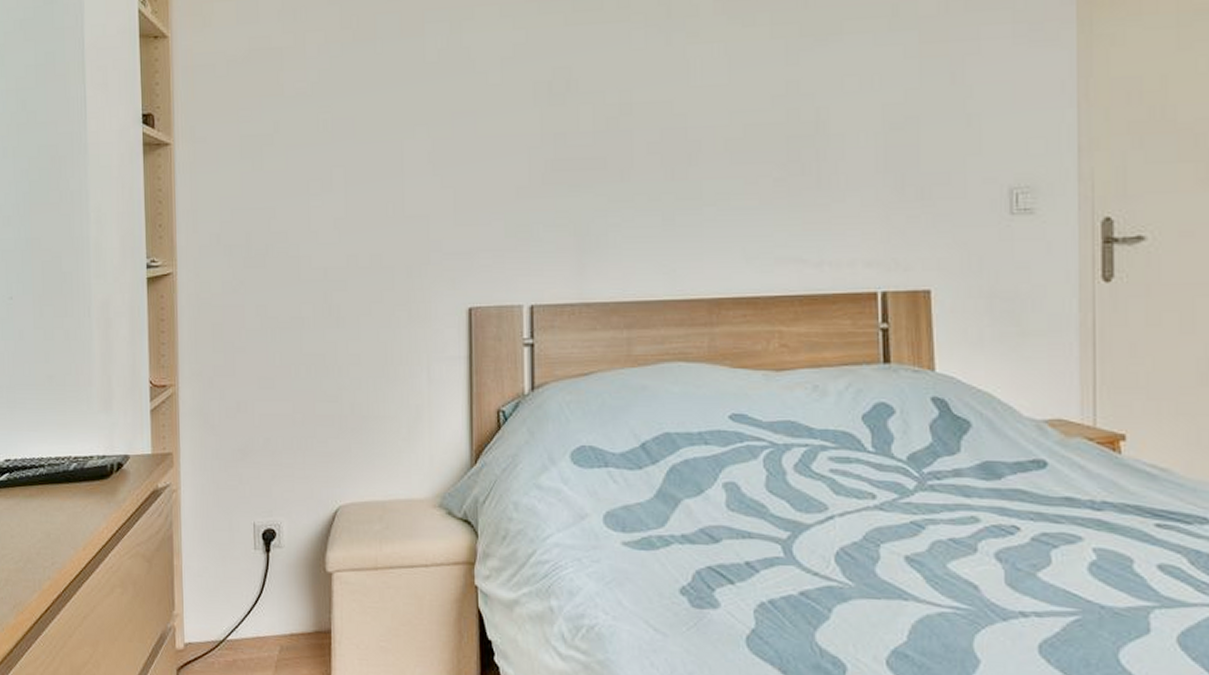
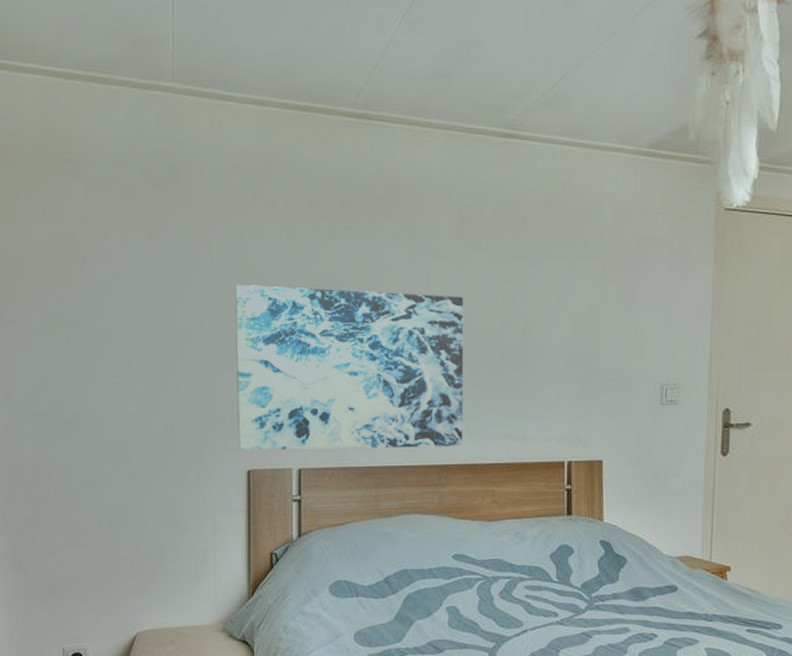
wall art: none [452,84,739,284] -> present [235,284,464,451]

